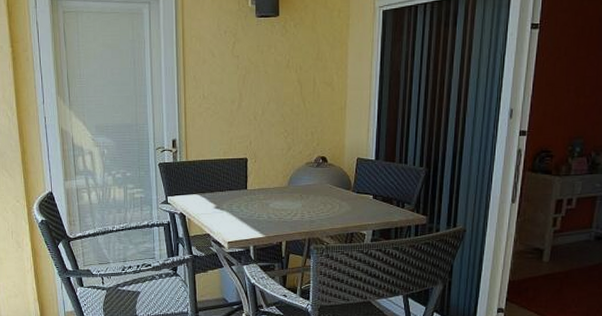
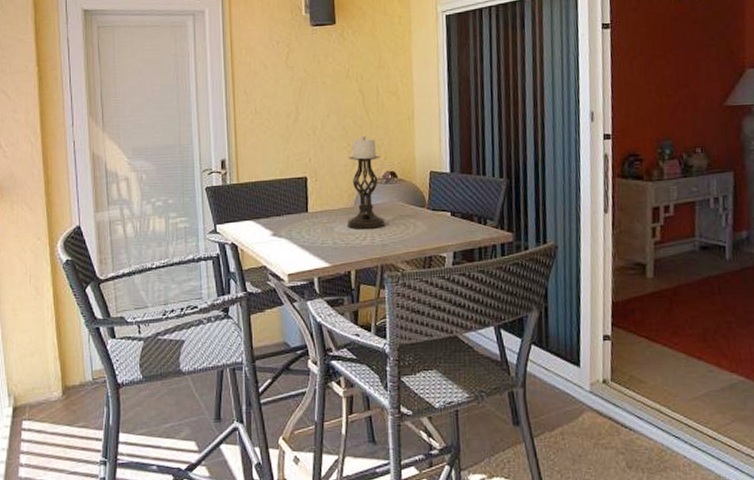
candle holder: none [280,123,316,206] -> present [346,135,387,229]

